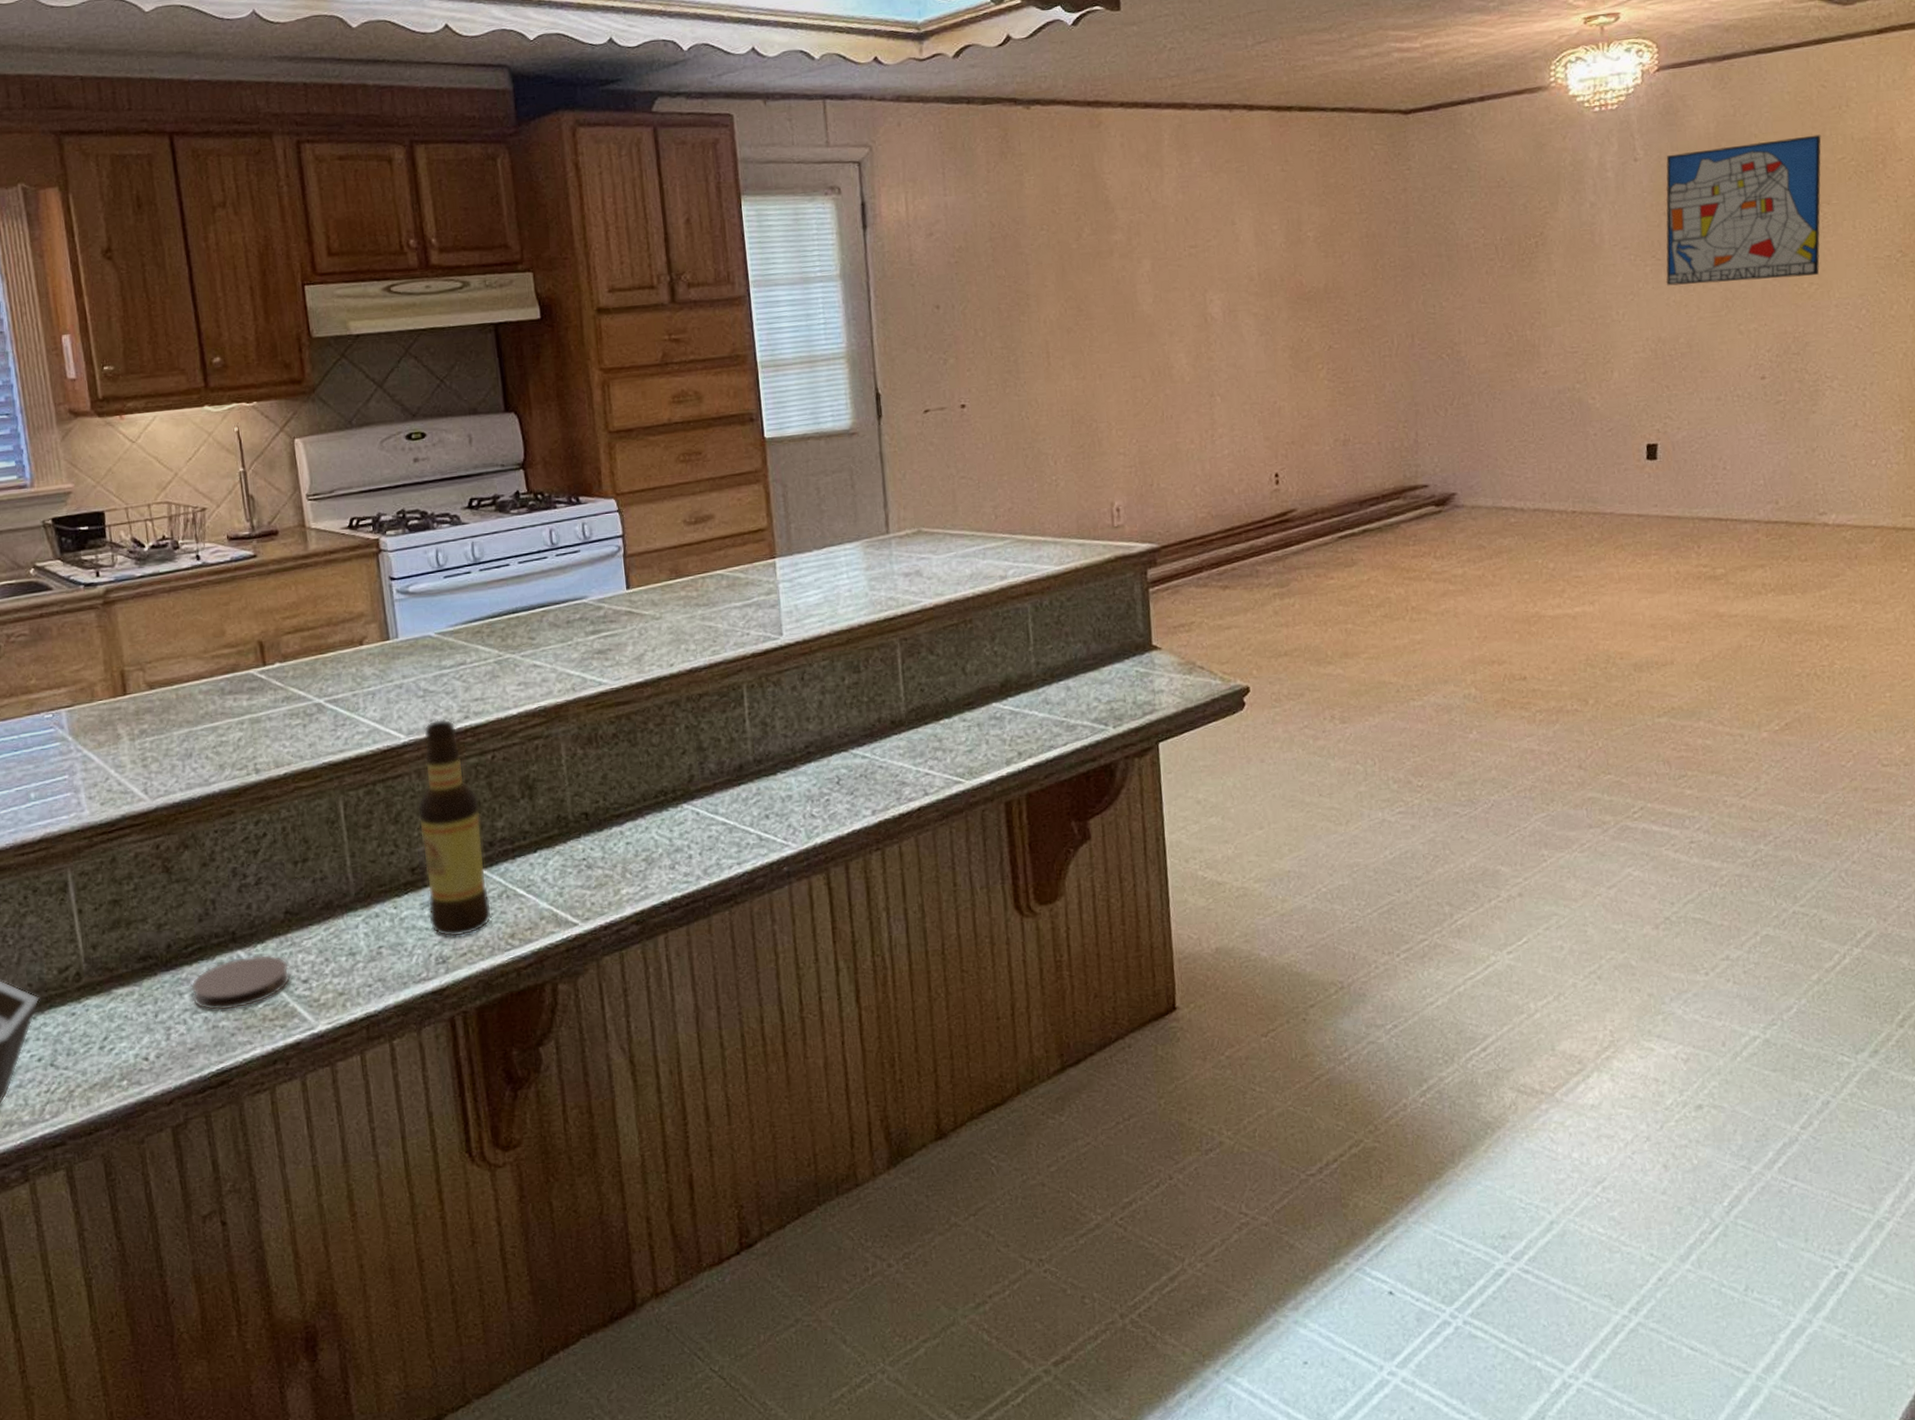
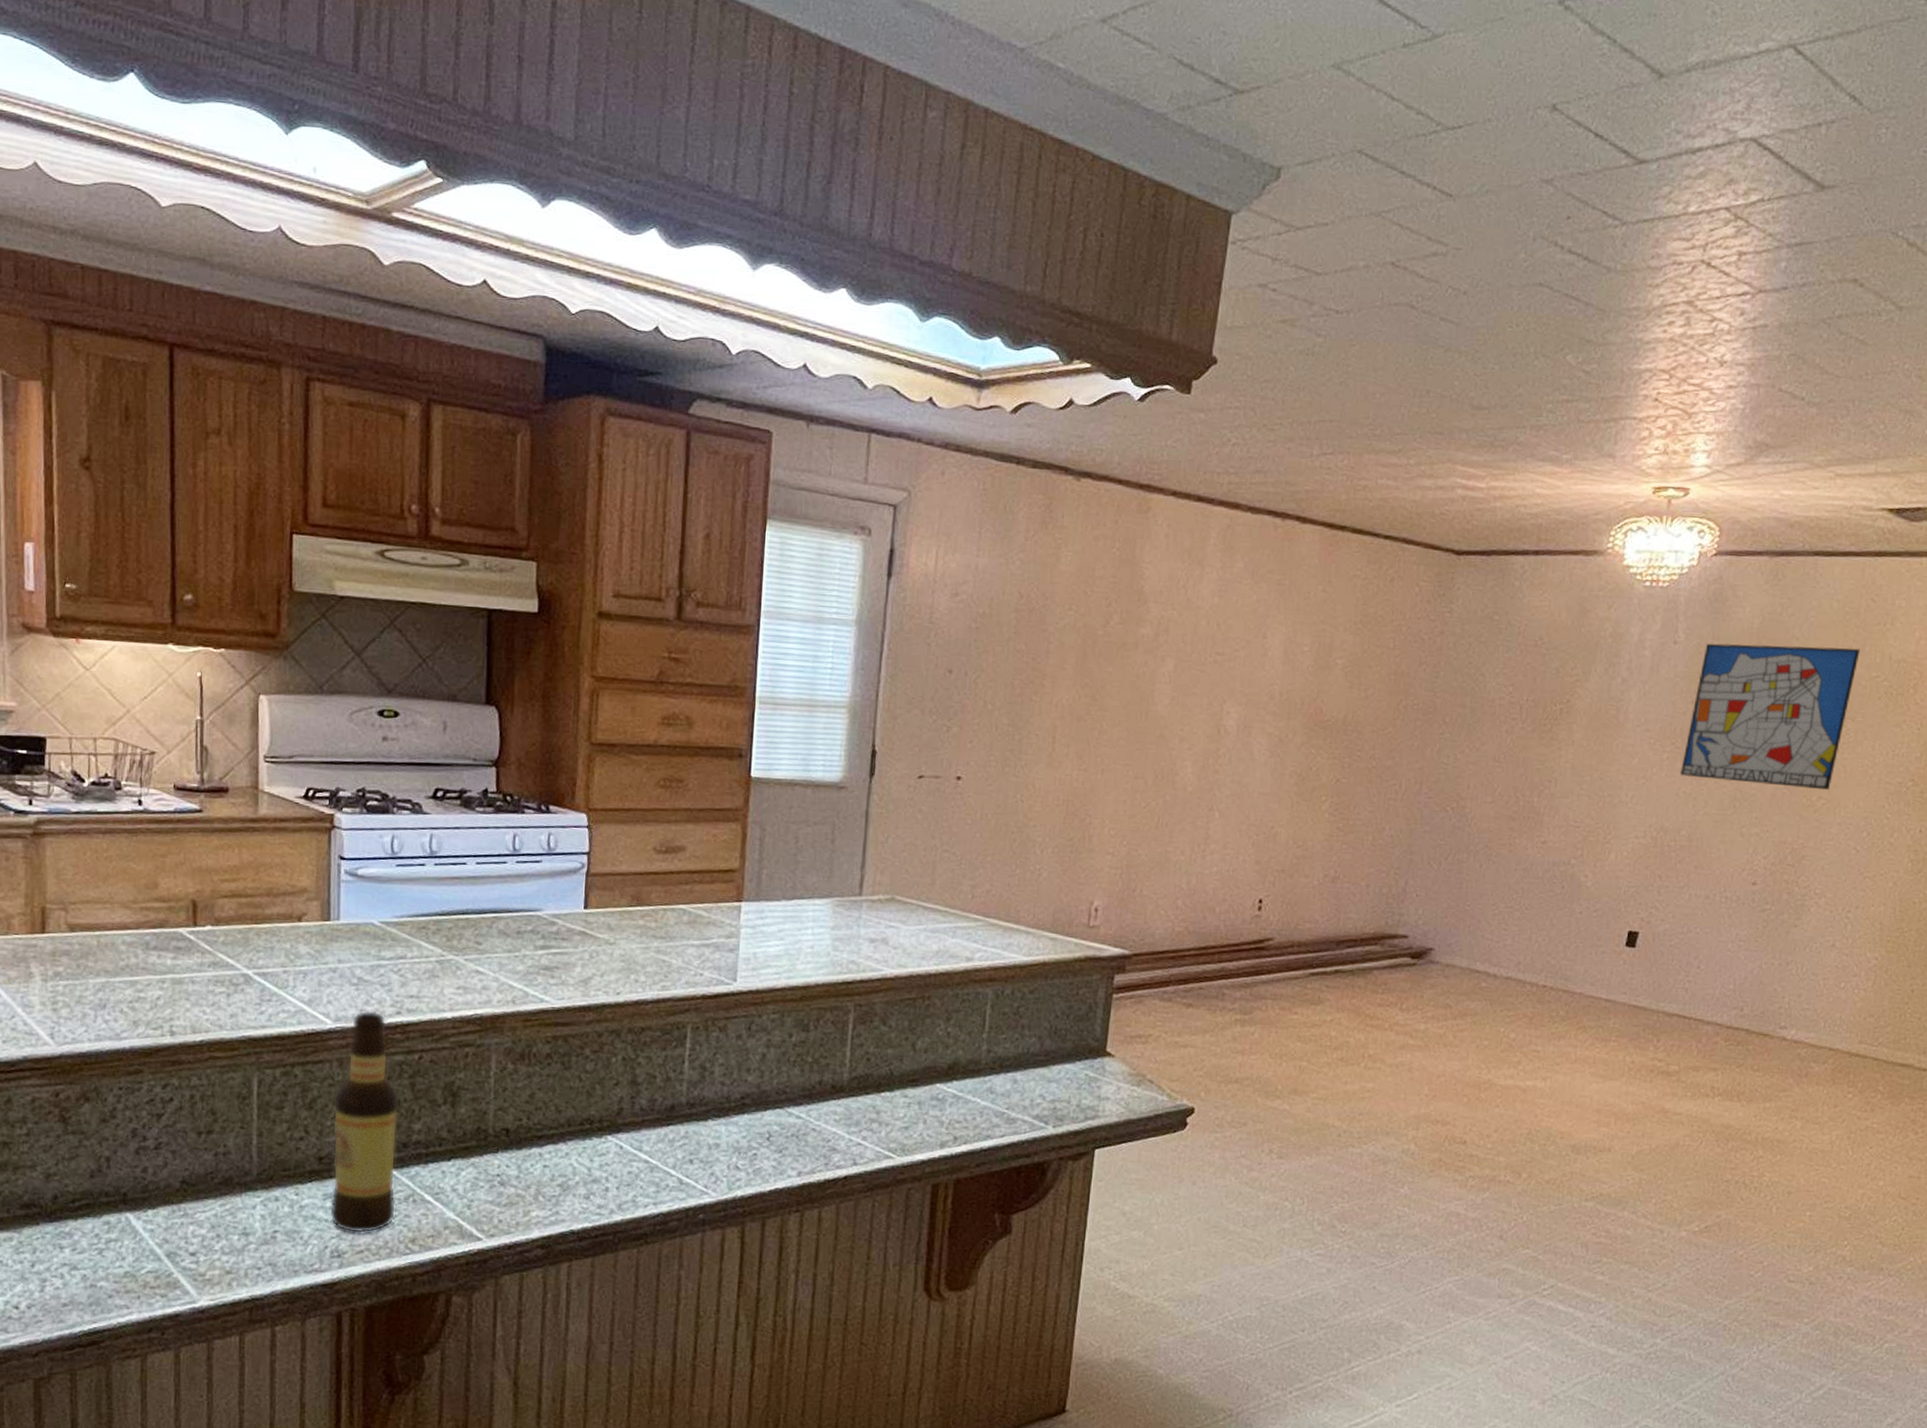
coaster: present [190,954,290,1011] -> none [72,1219,177,1272]

